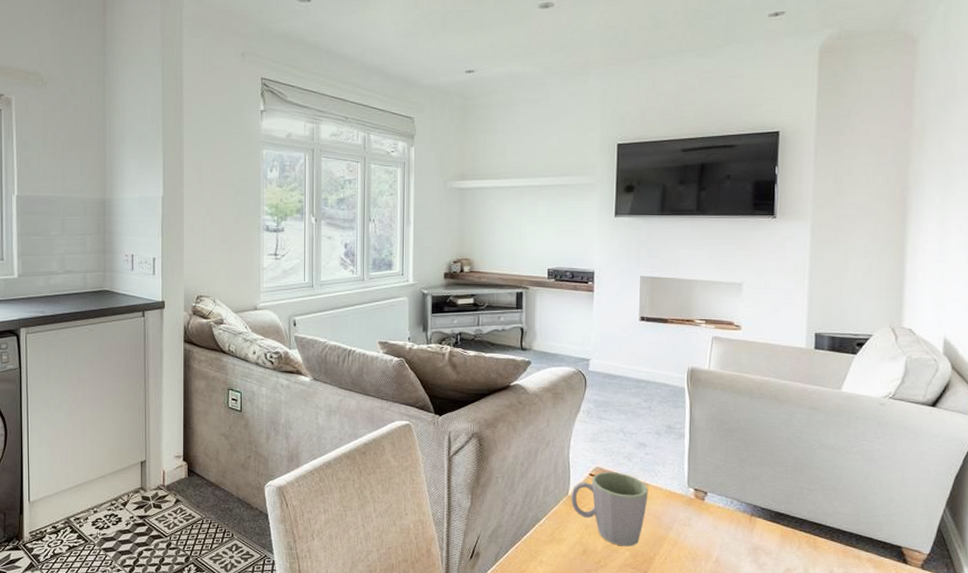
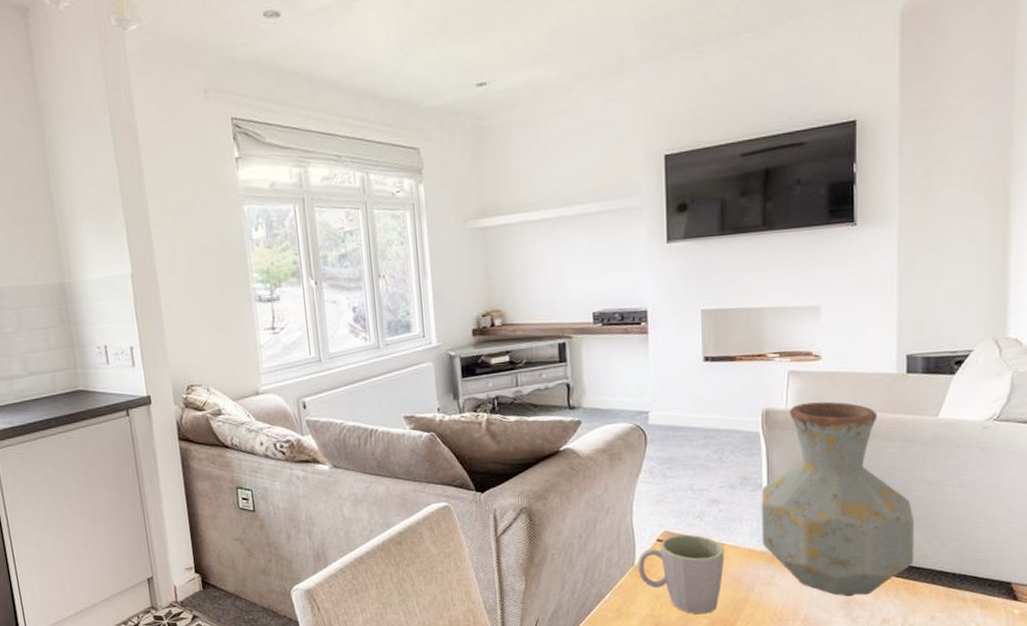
vase: none [682,366,818,544] -> present [761,401,915,596]

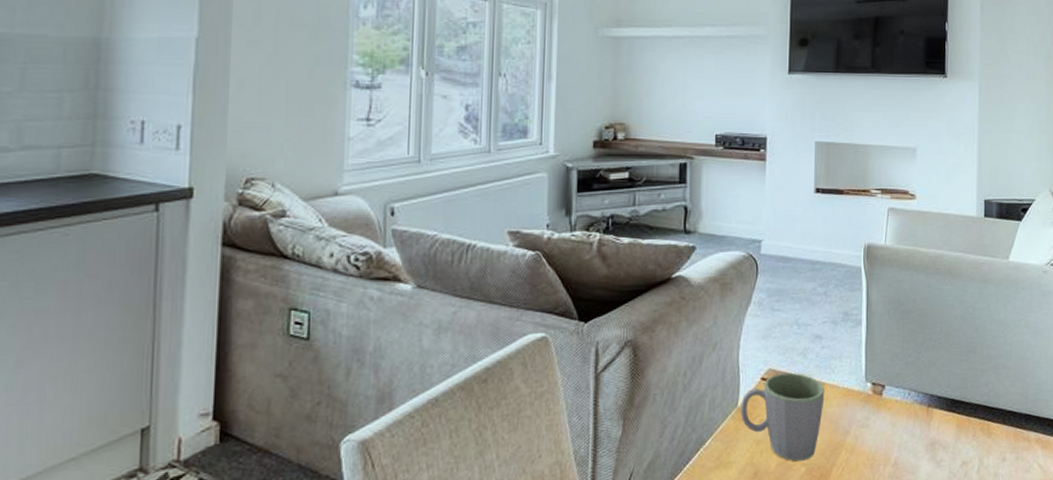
vase: present [761,401,915,596] -> none [859,240,990,438]

